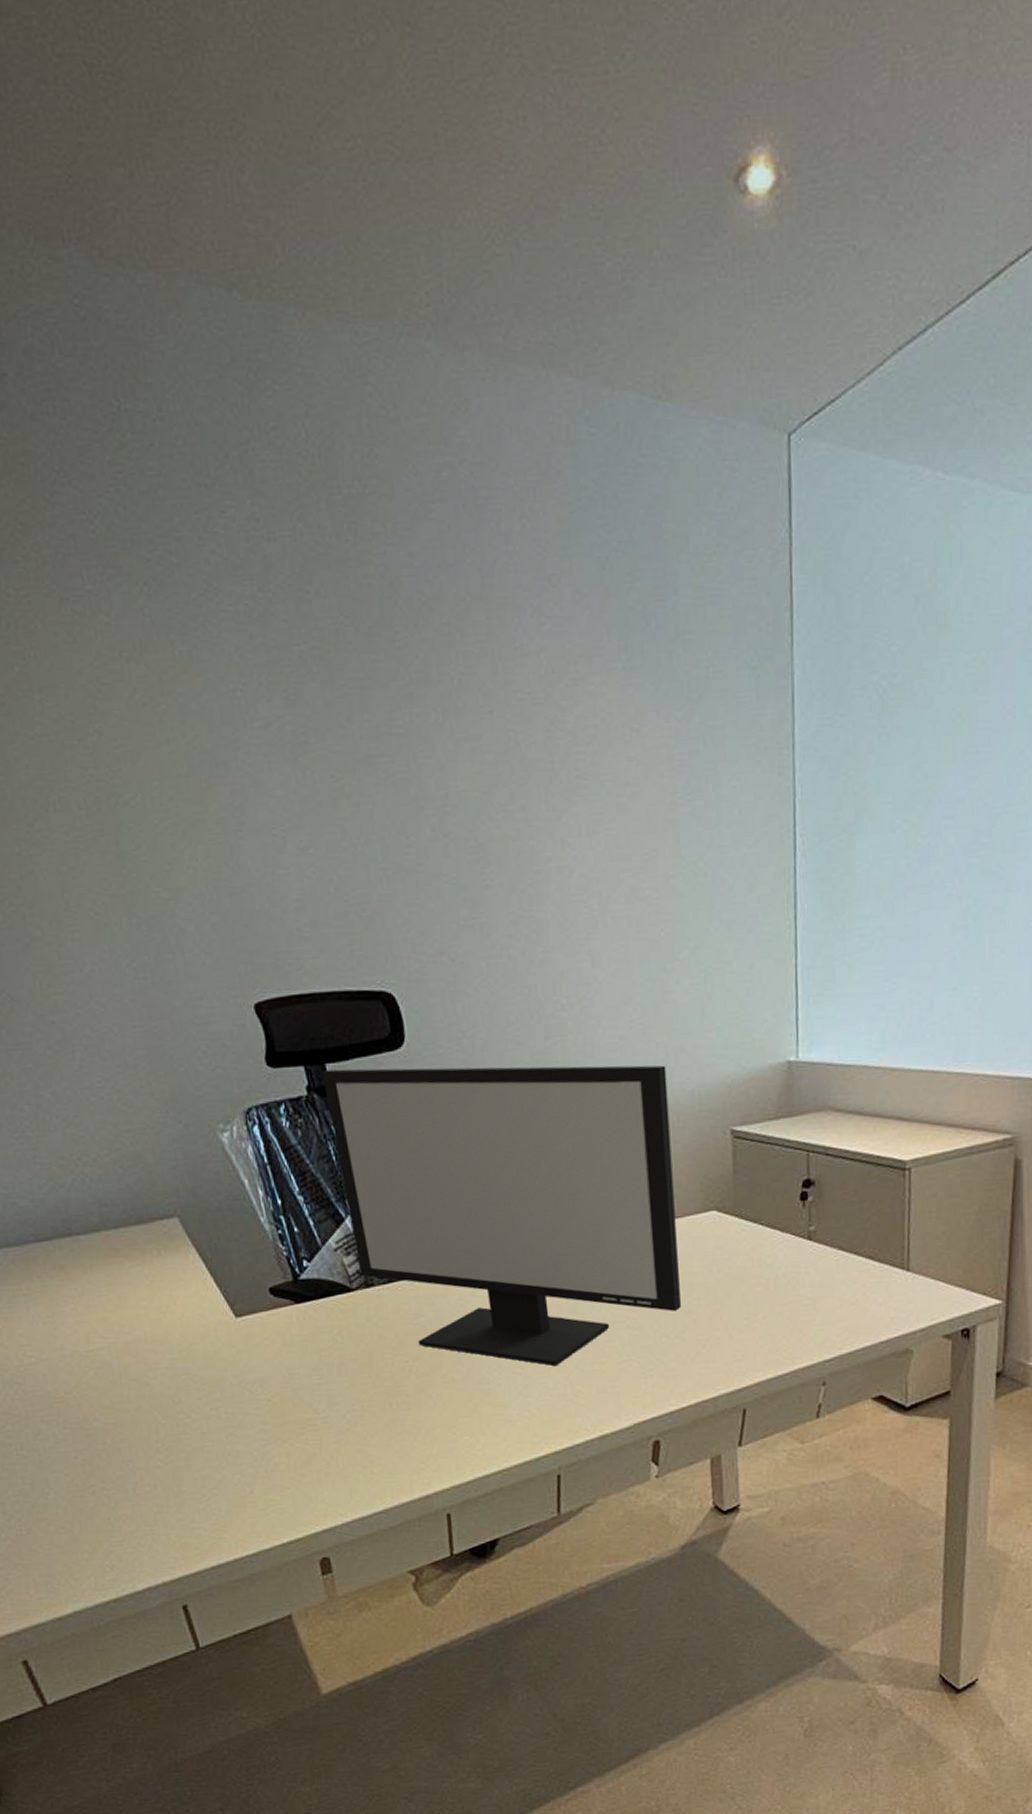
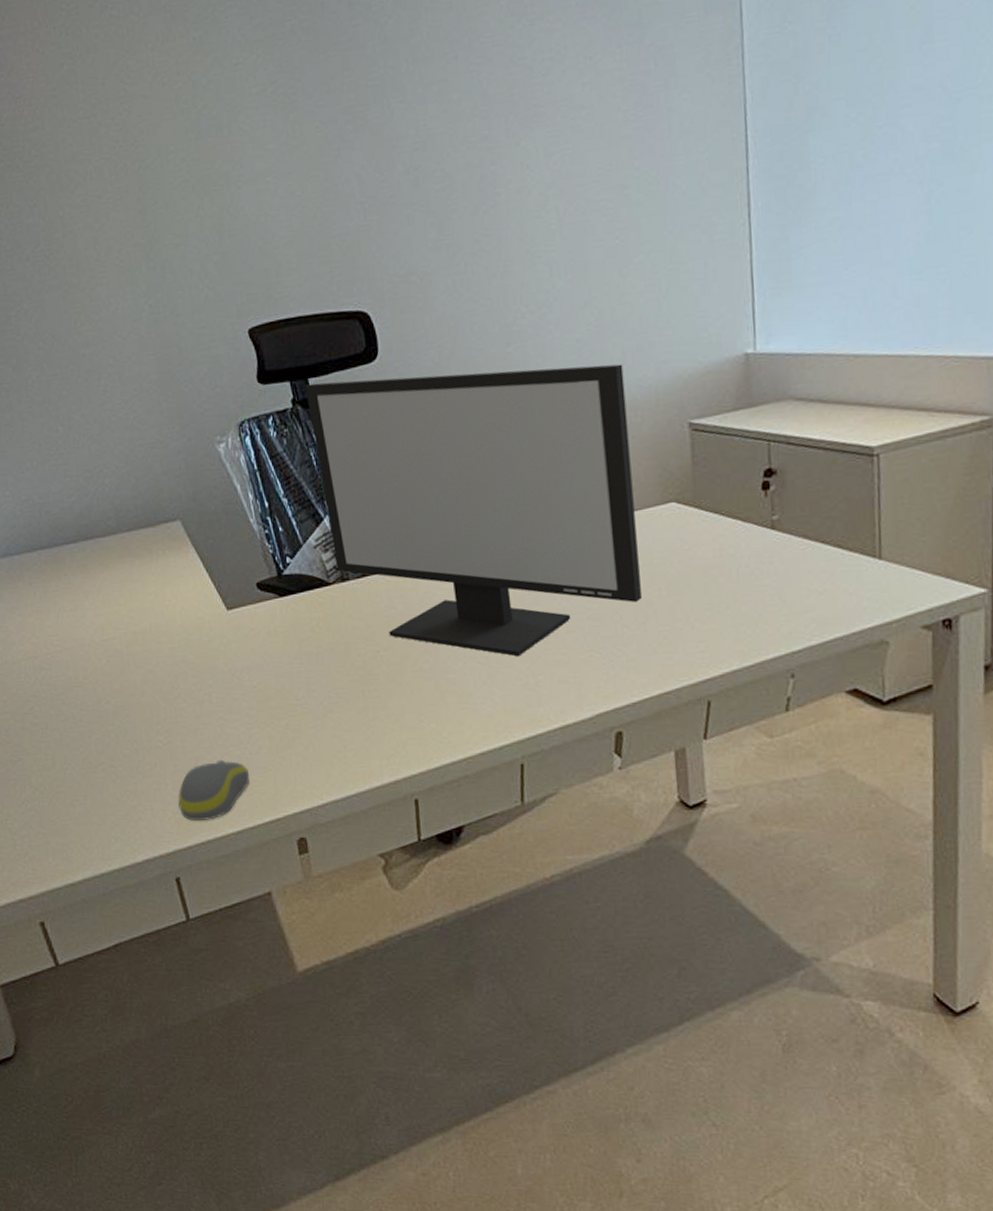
computer mouse: none [183,1478,265,1545] -> present [178,759,249,821]

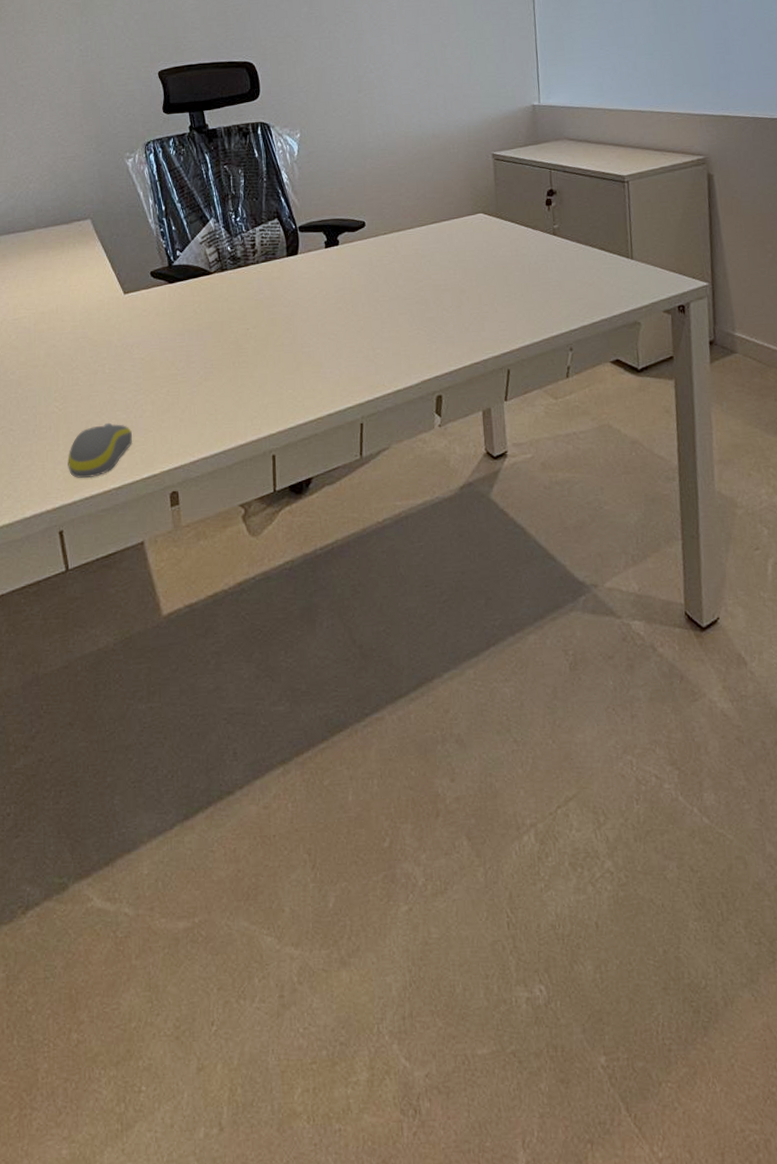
computer monitor: present [305,364,642,657] -> none [201,109,457,334]

